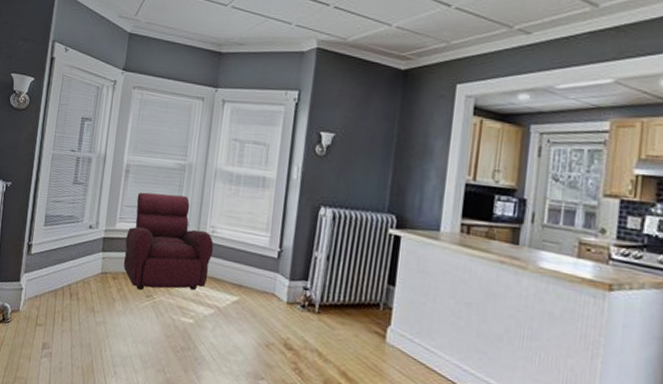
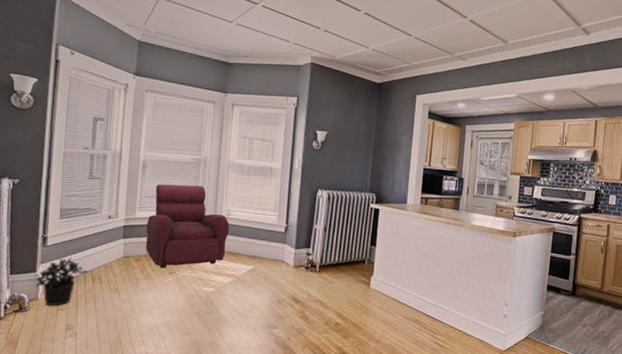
potted plant: none [18,269,67,321] -> present [35,258,88,306]

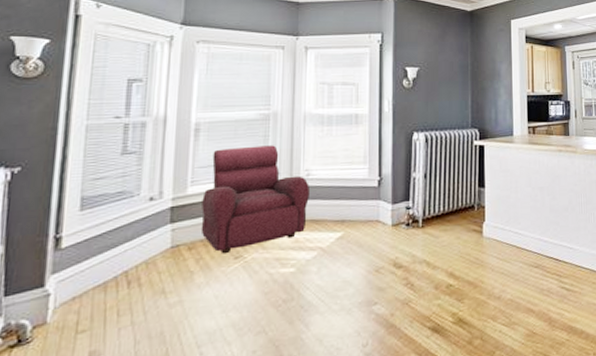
potted plant: present [35,258,88,306] -> none [43,259,122,330]

